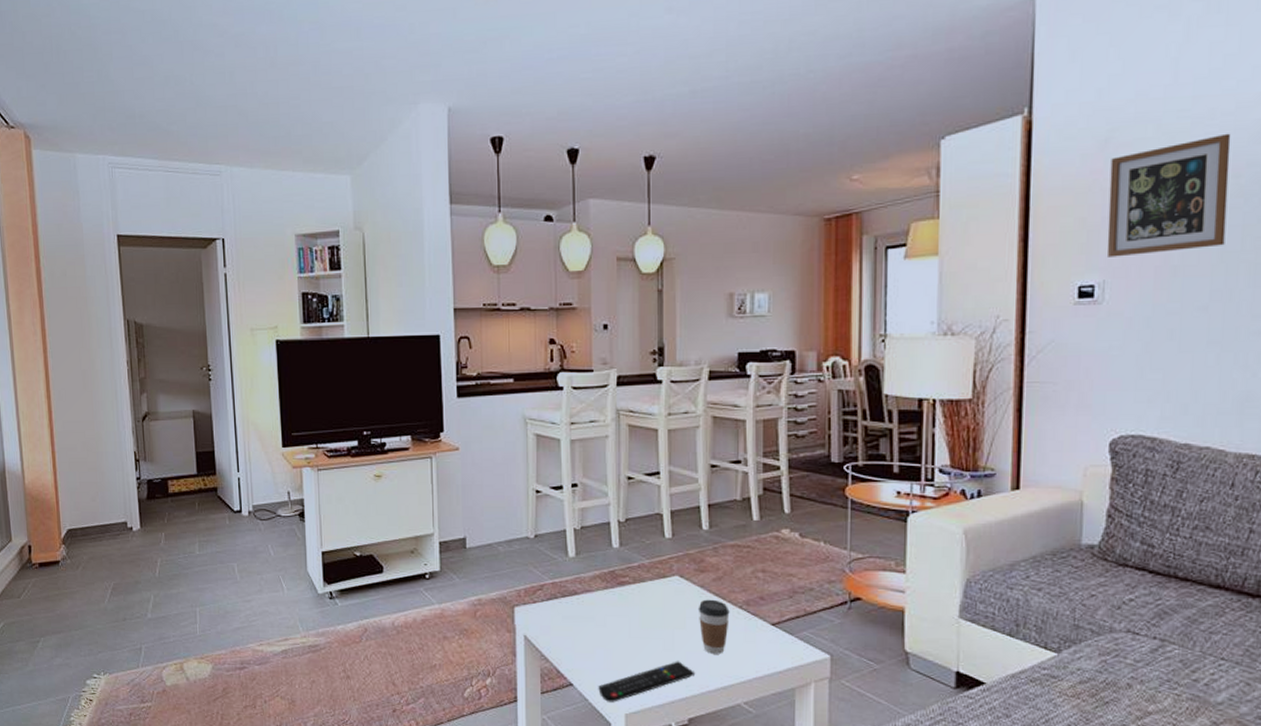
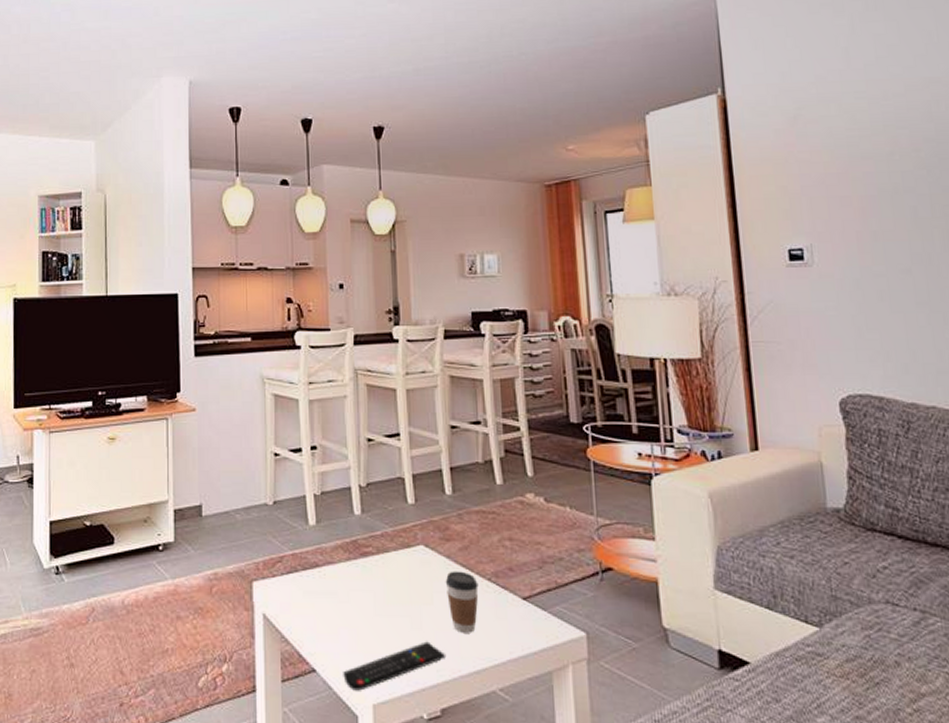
picture frame: present [1106,133,1231,257] -> none [801,112,917,223]

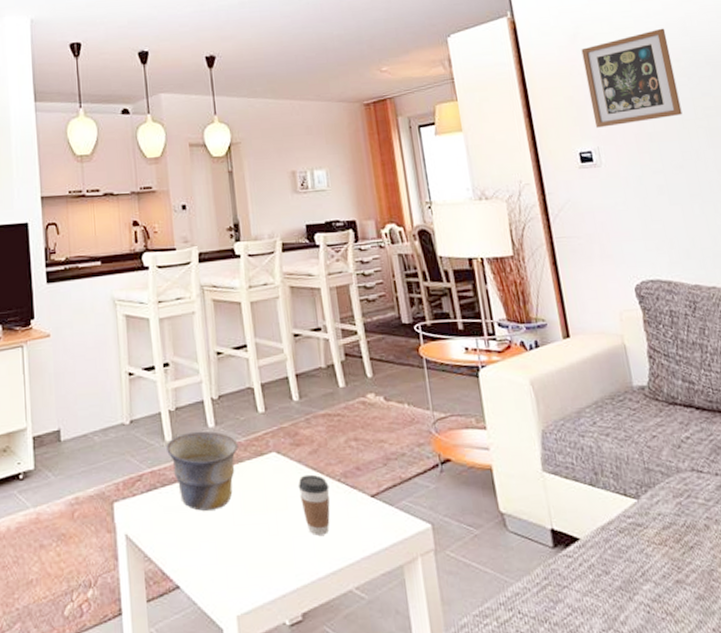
bowl: none [310,517,385,598] -> present [166,431,239,511]
remote control: present [343,641,445,691] -> none [206,547,303,604]
picture frame: none [801,112,917,223] -> present [581,28,683,128]

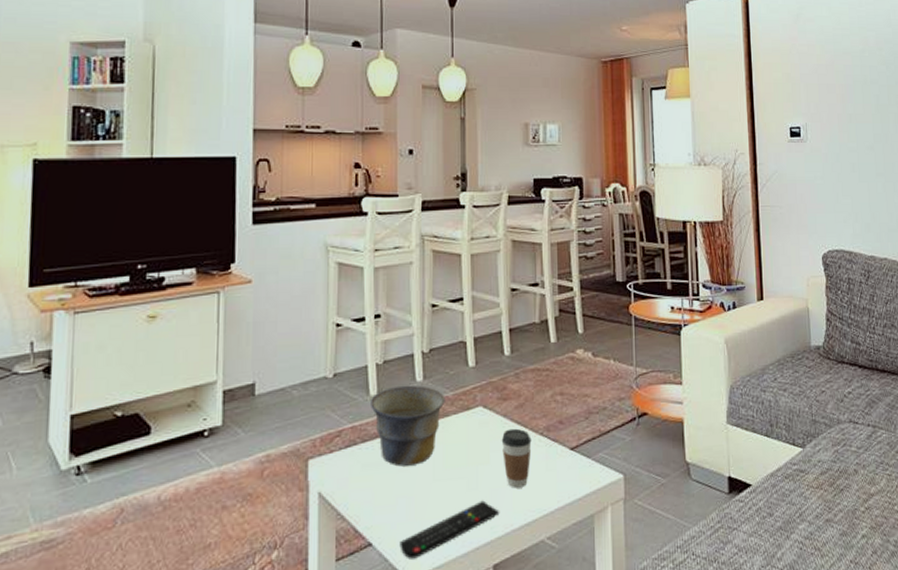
remote control: none [206,547,303,604] -> present [400,500,499,559]
picture frame: present [581,28,683,128] -> none [802,18,878,105]

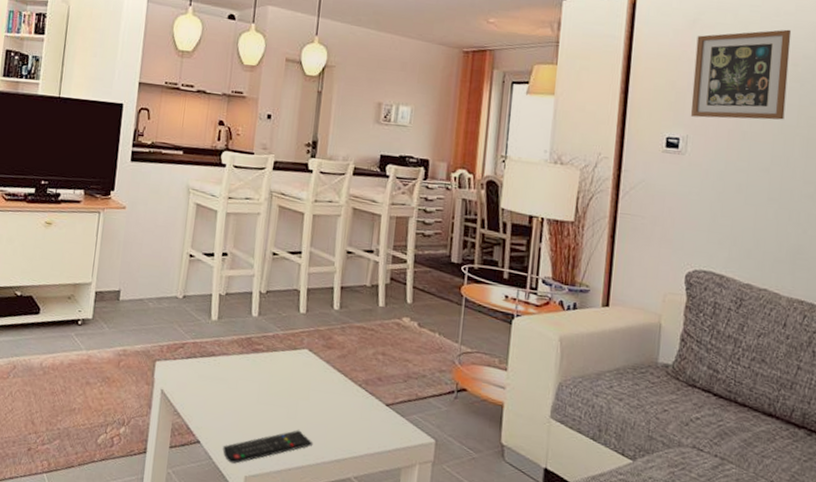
bowl: present [371,385,445,467] -> none [211,316,276,387]
coffee cup: present [501,428,532,488] -> none [321,374,350,428]
picture frame: none [802,18,878,105] -> present [690,29,792,120]

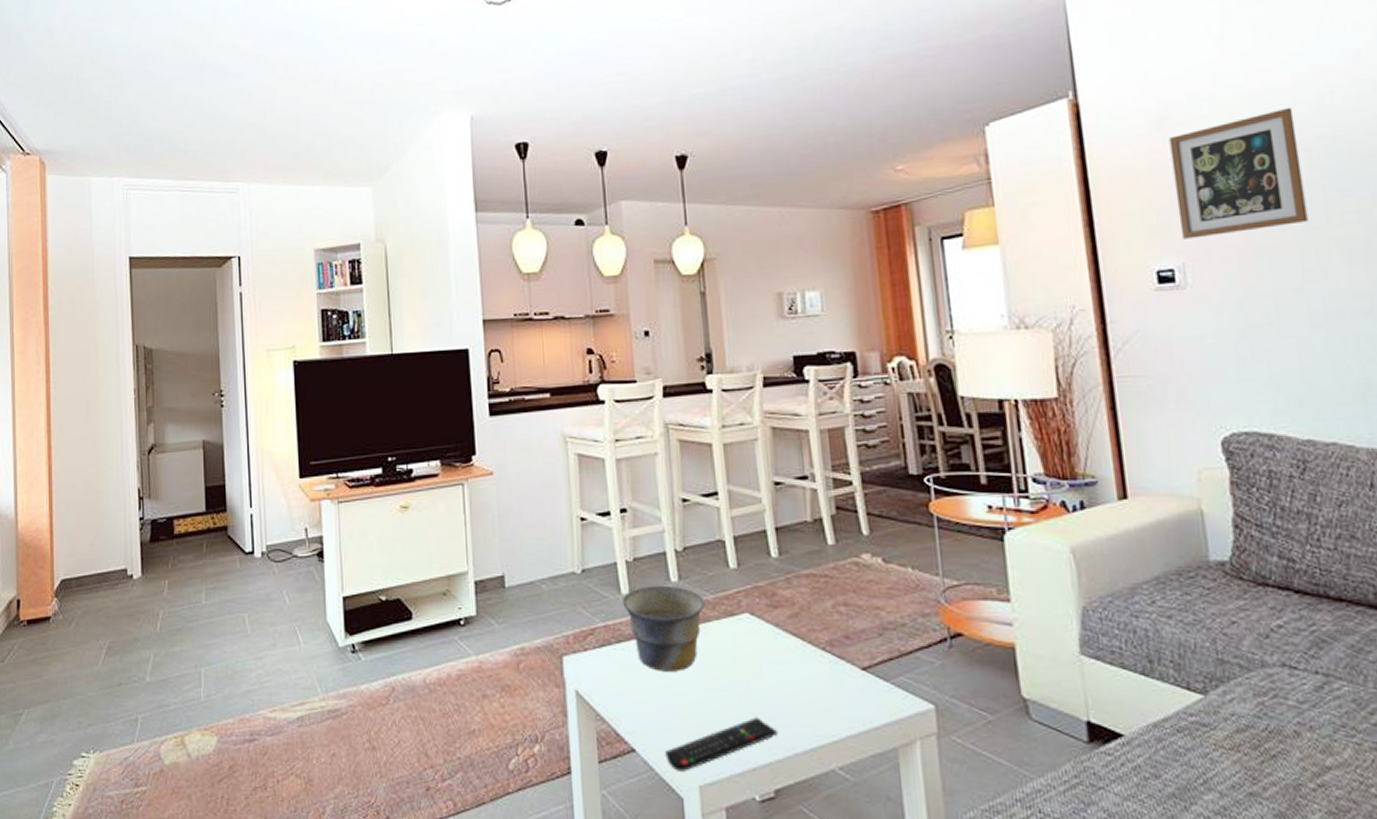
bowl: none [211,316,276,387] -> present [623,585,706,671]

